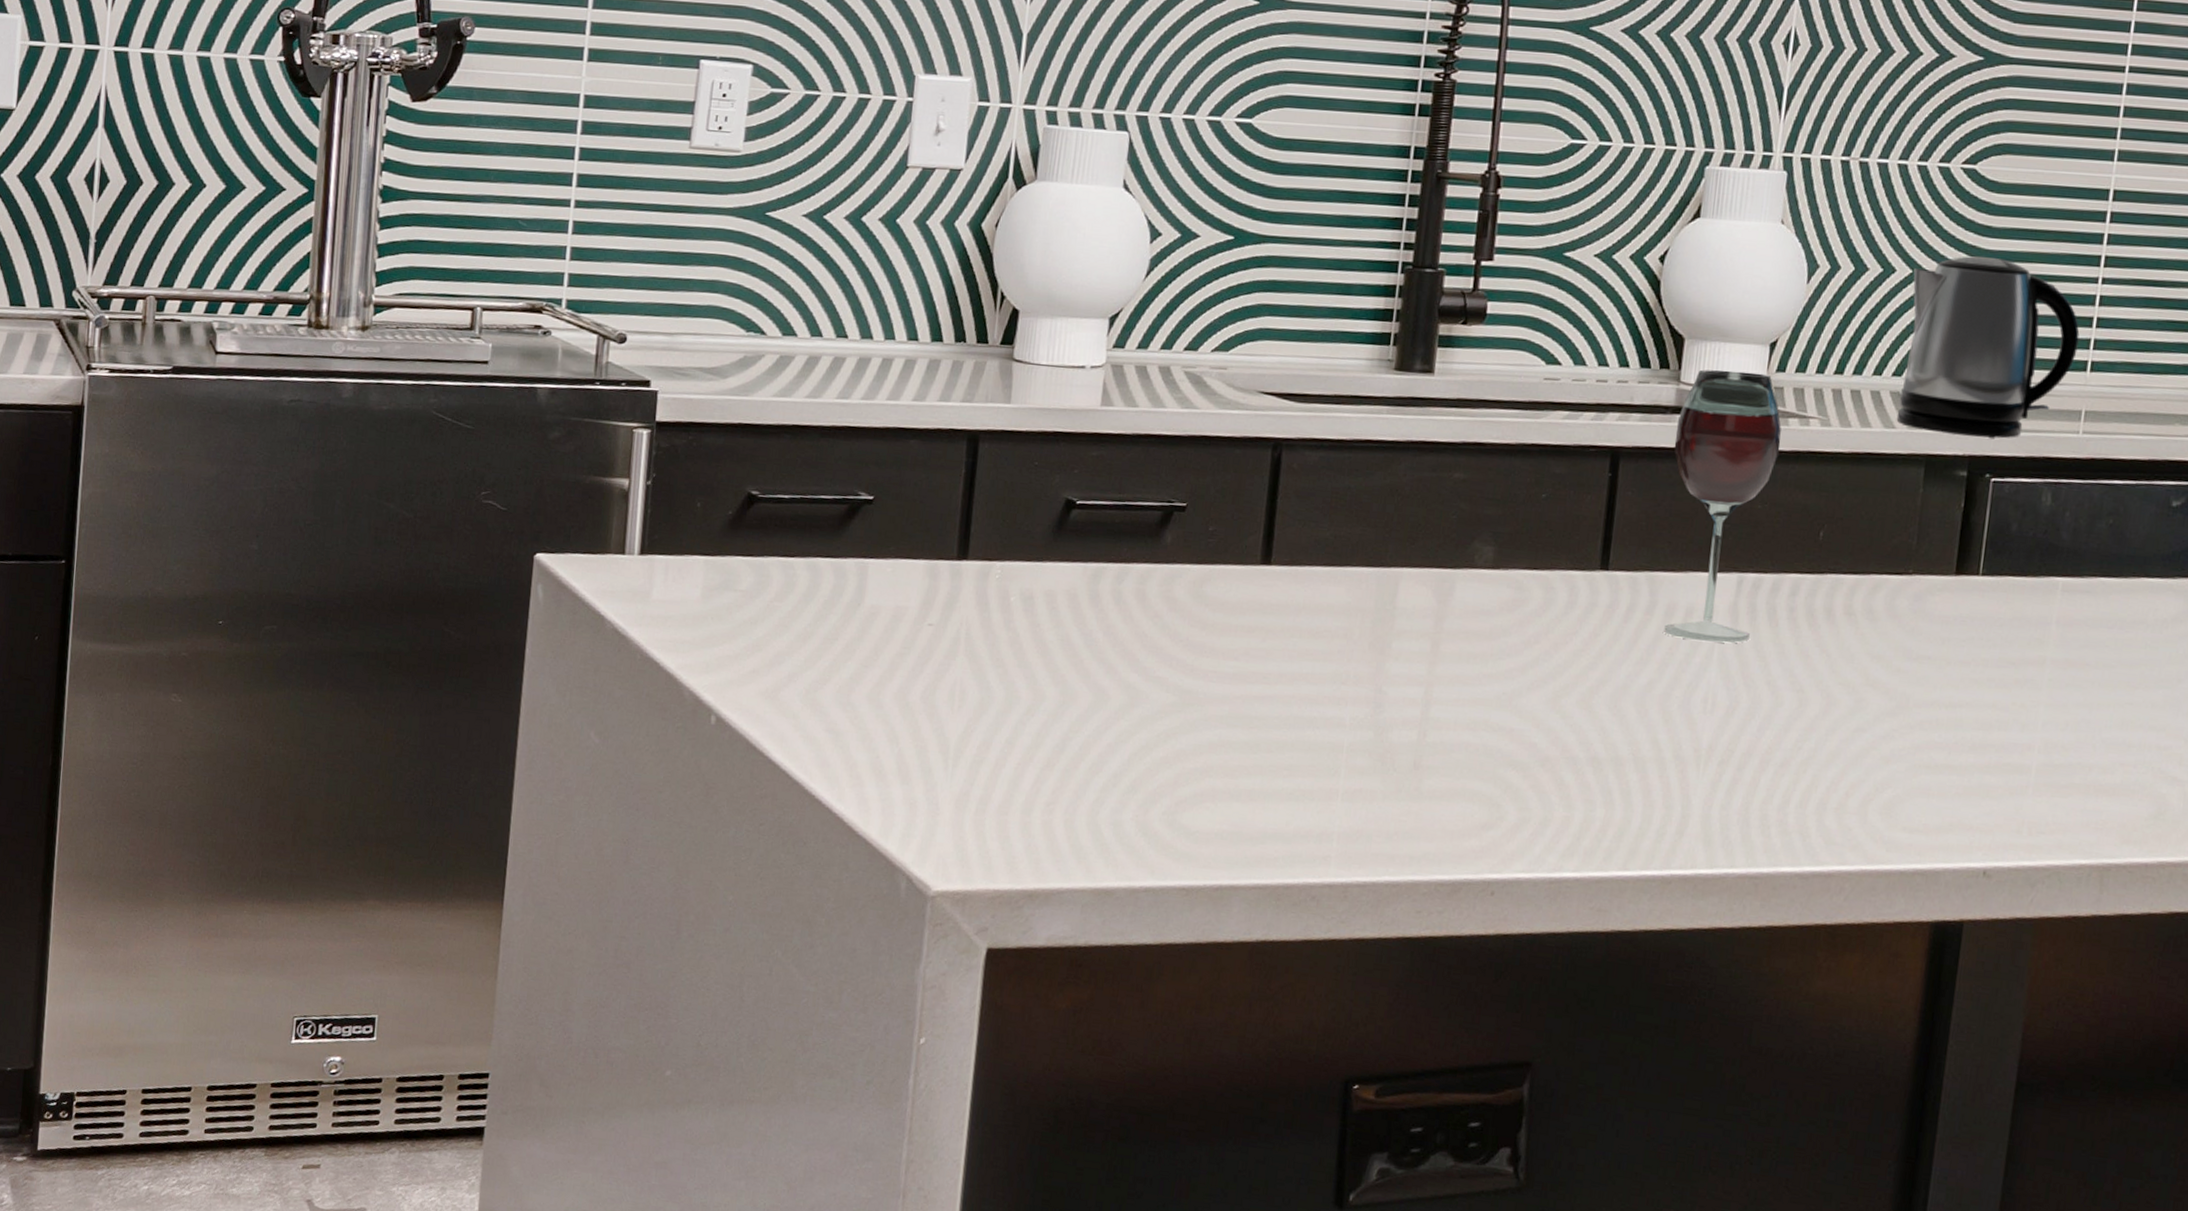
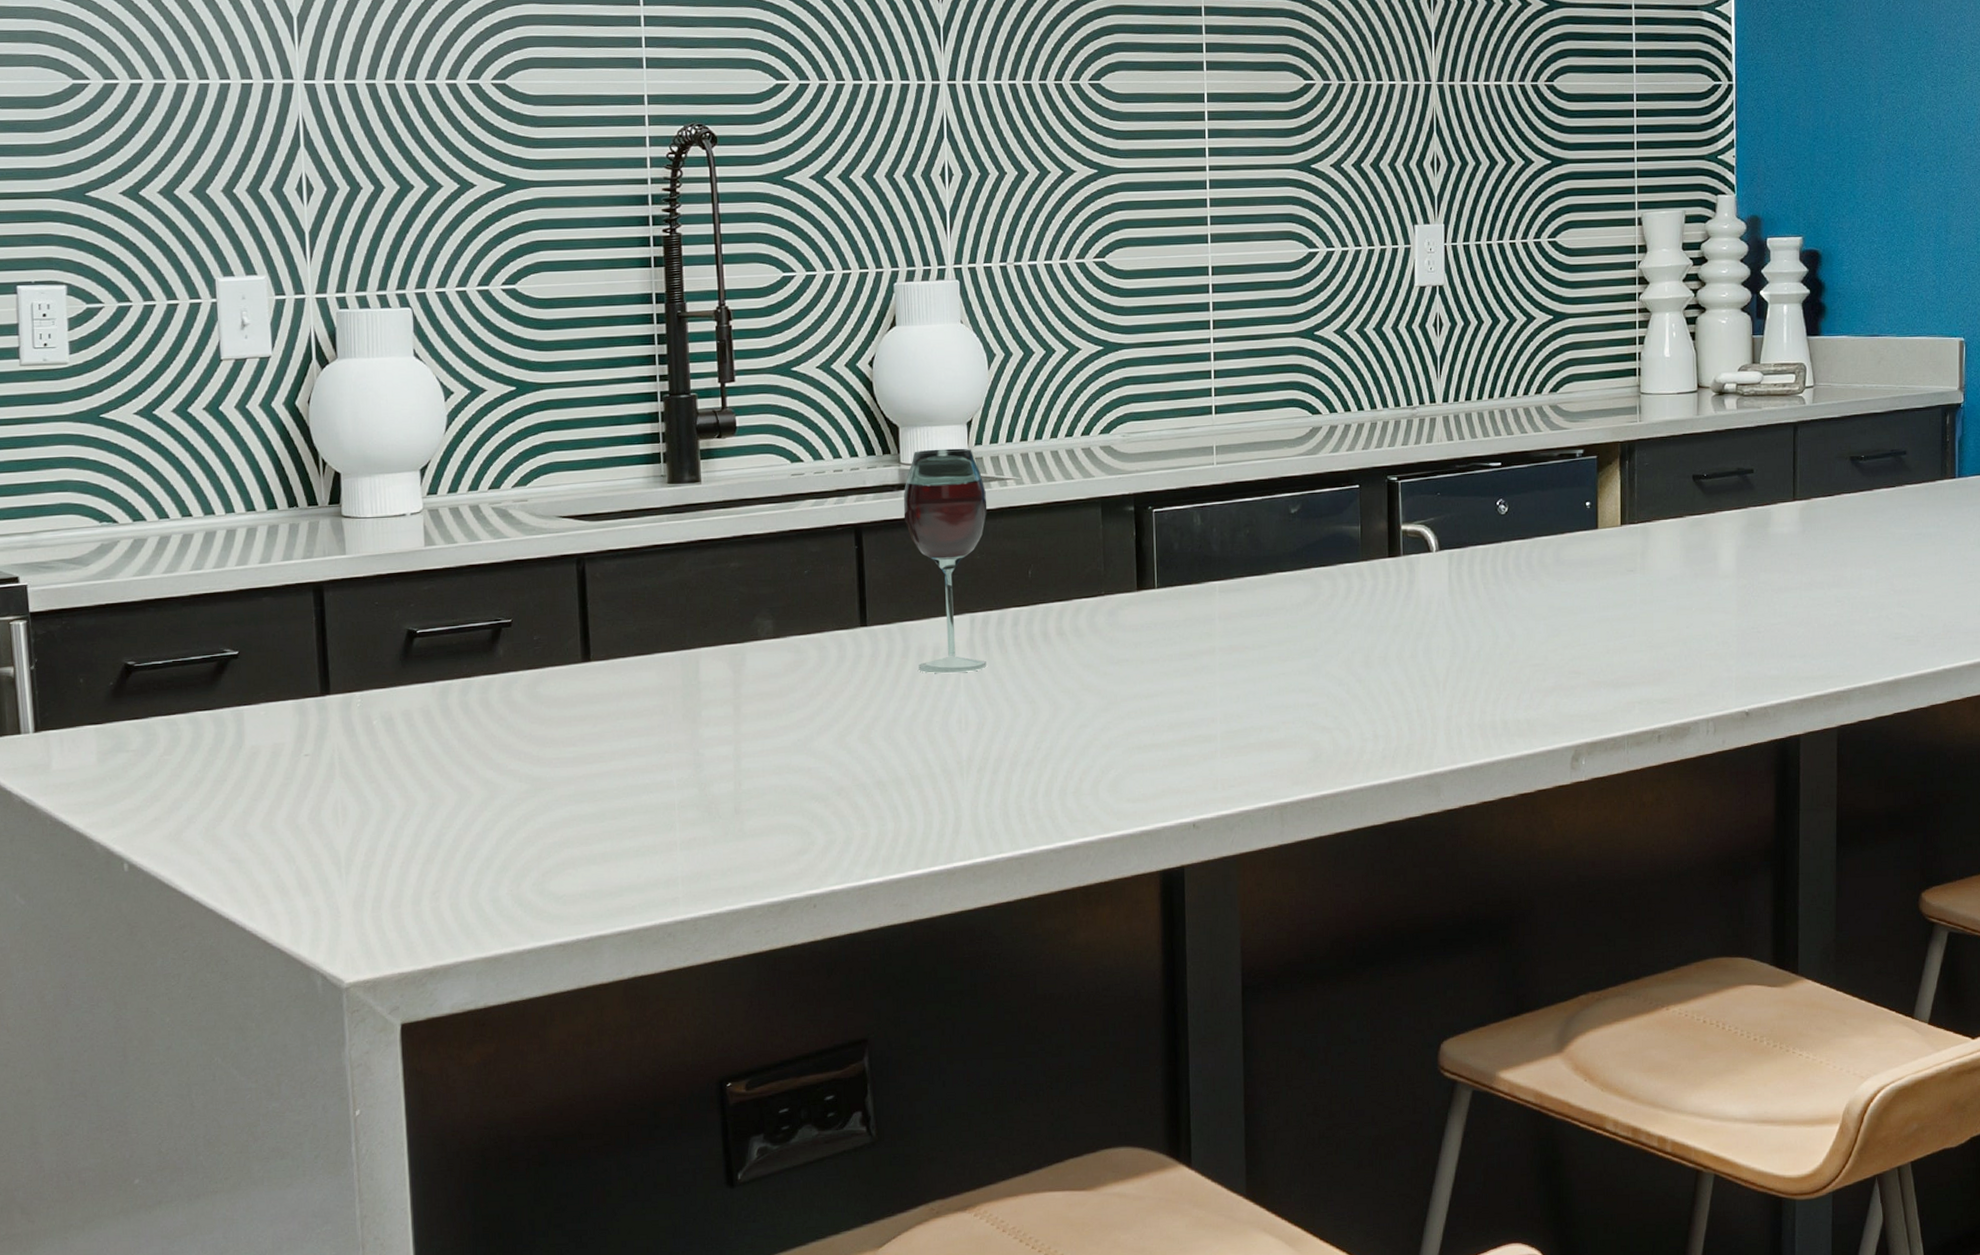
kettle: present [1896,256,2080,439] -> none [1069,331,1203,479]

